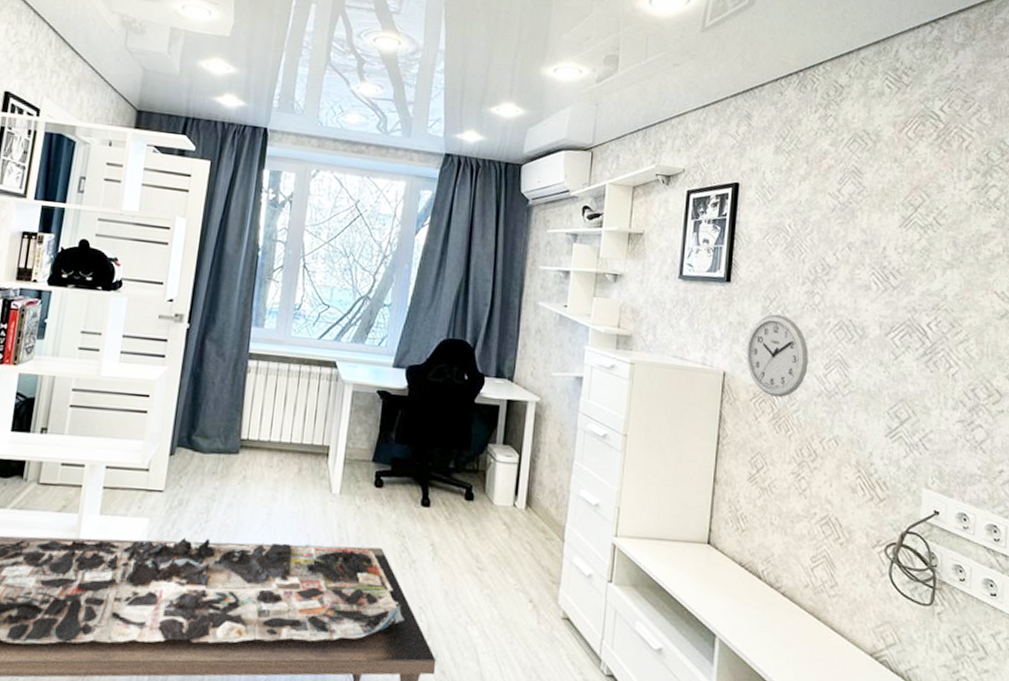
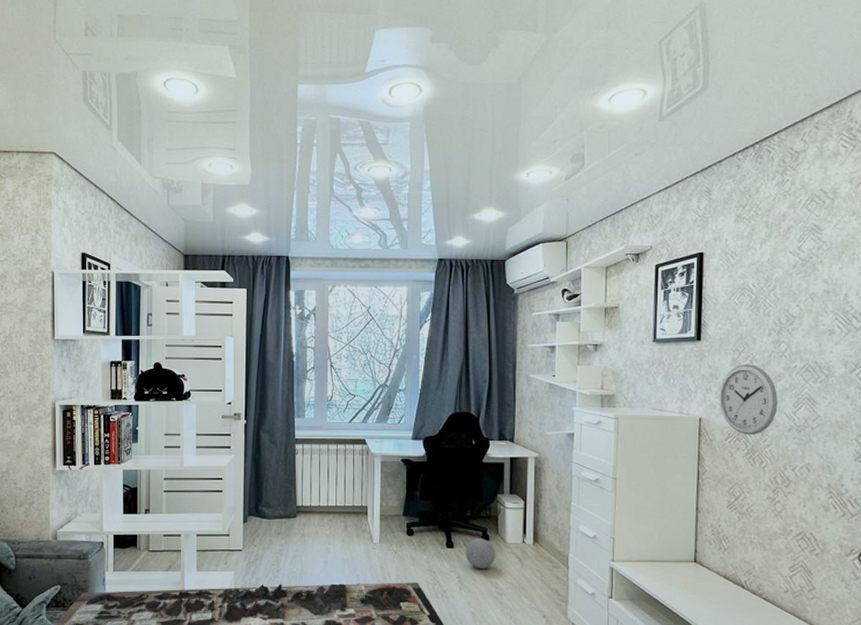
ball: none [443,496,480,537] -> present [465,538,495,570]

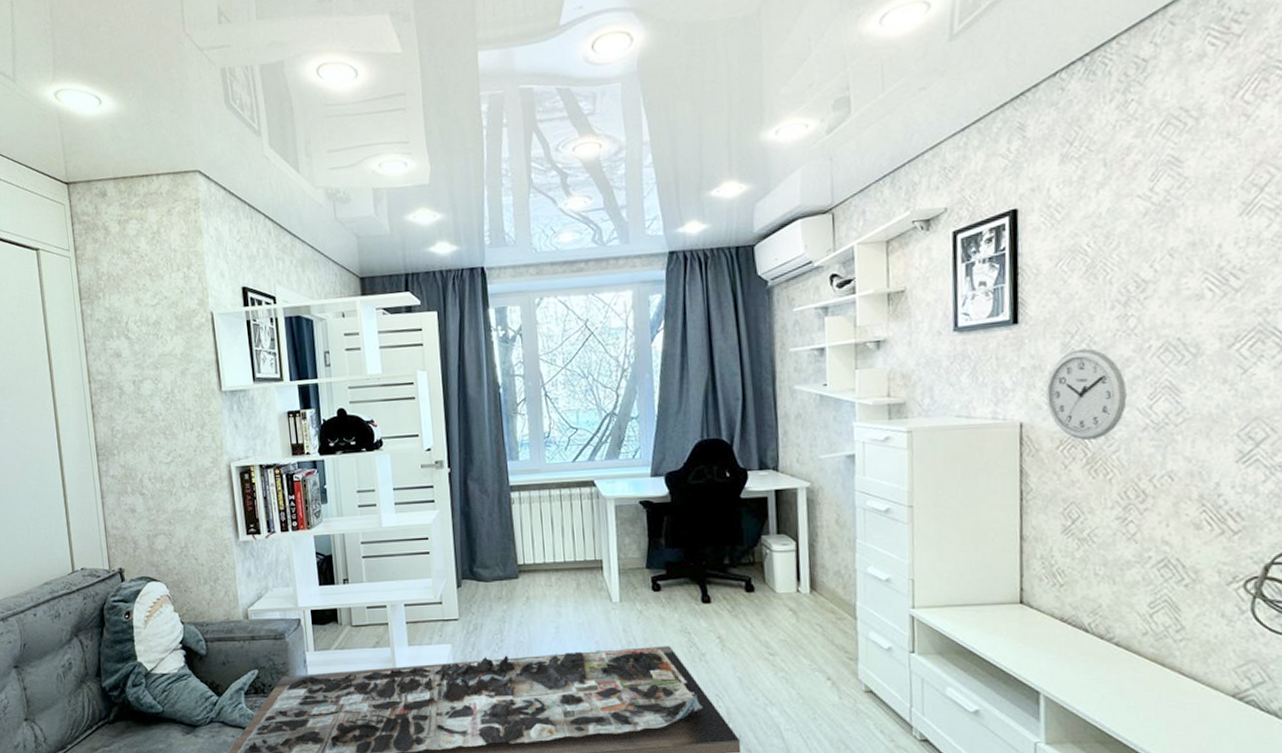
ball: present [465,538,495,570] -> none [725,589,763,627]

